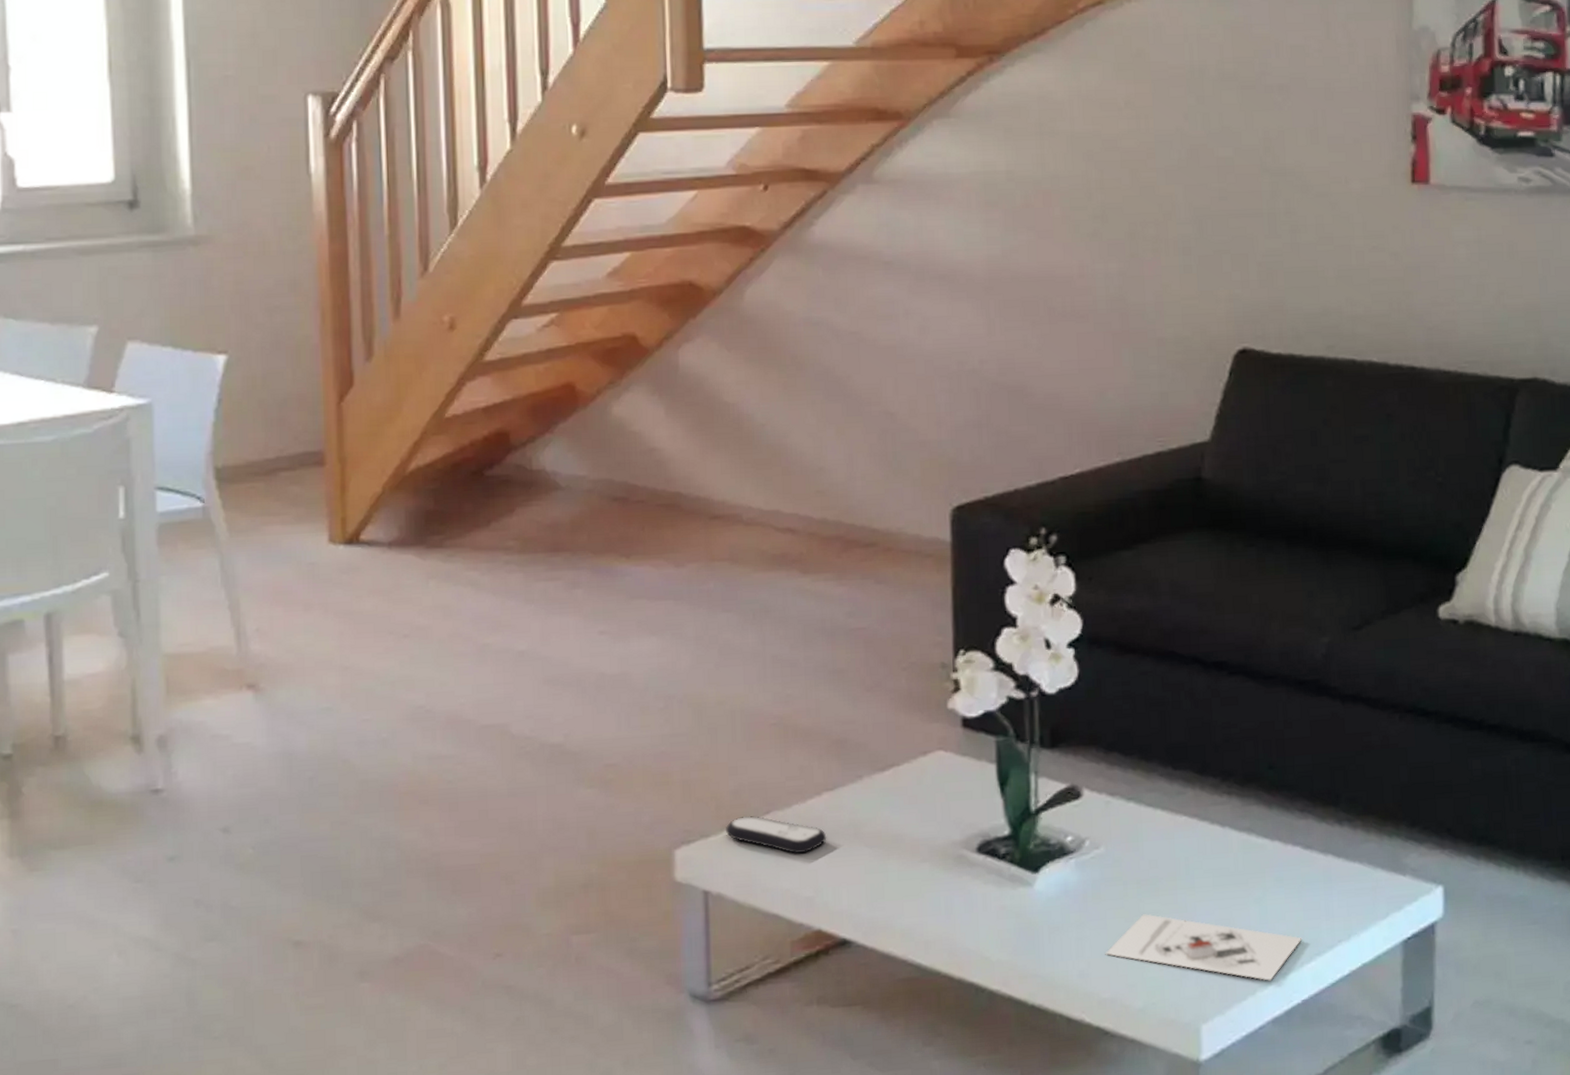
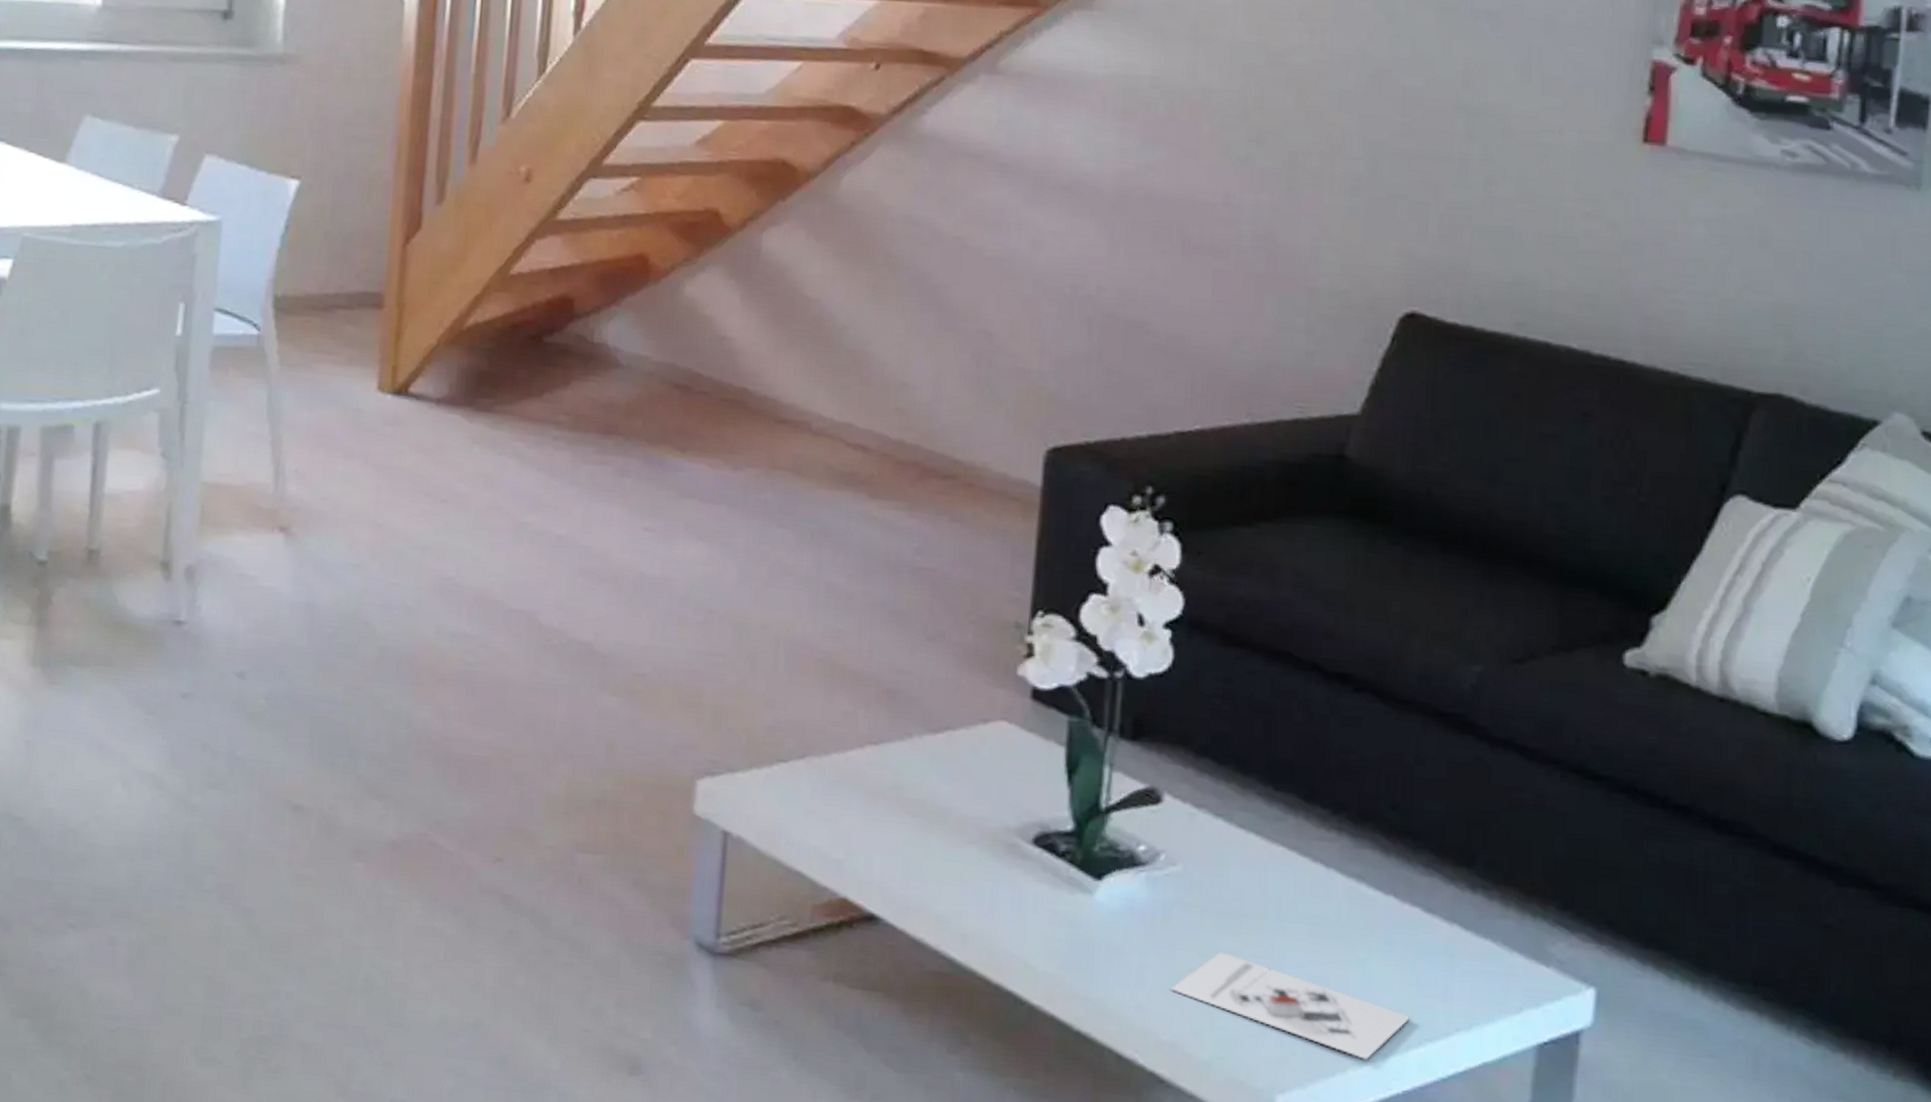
remote control: present [725,815,827,854] -> none [754,756,865,810]

